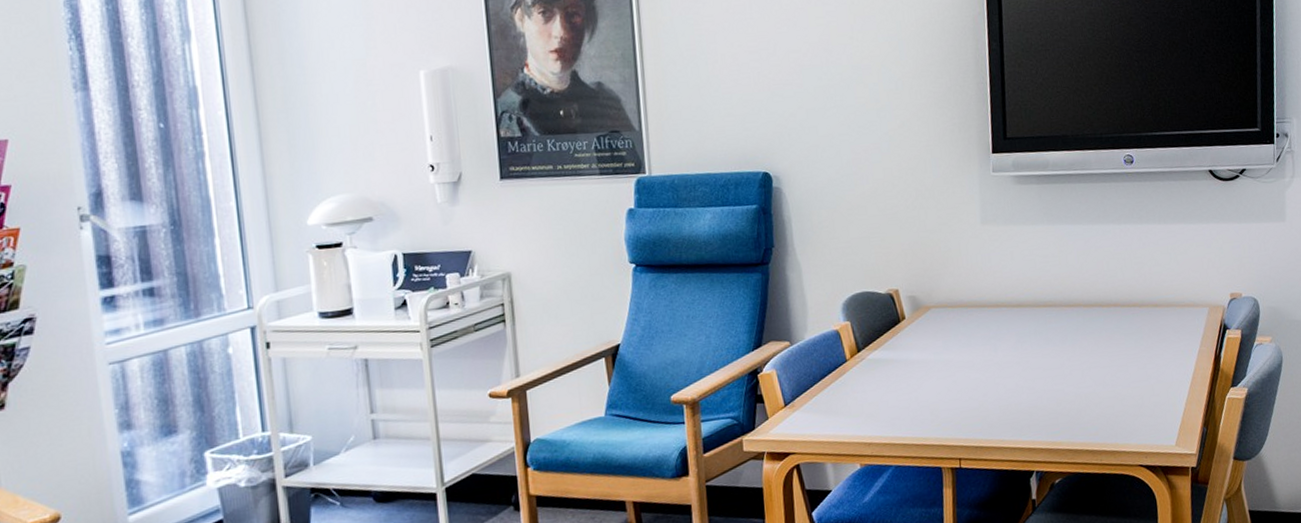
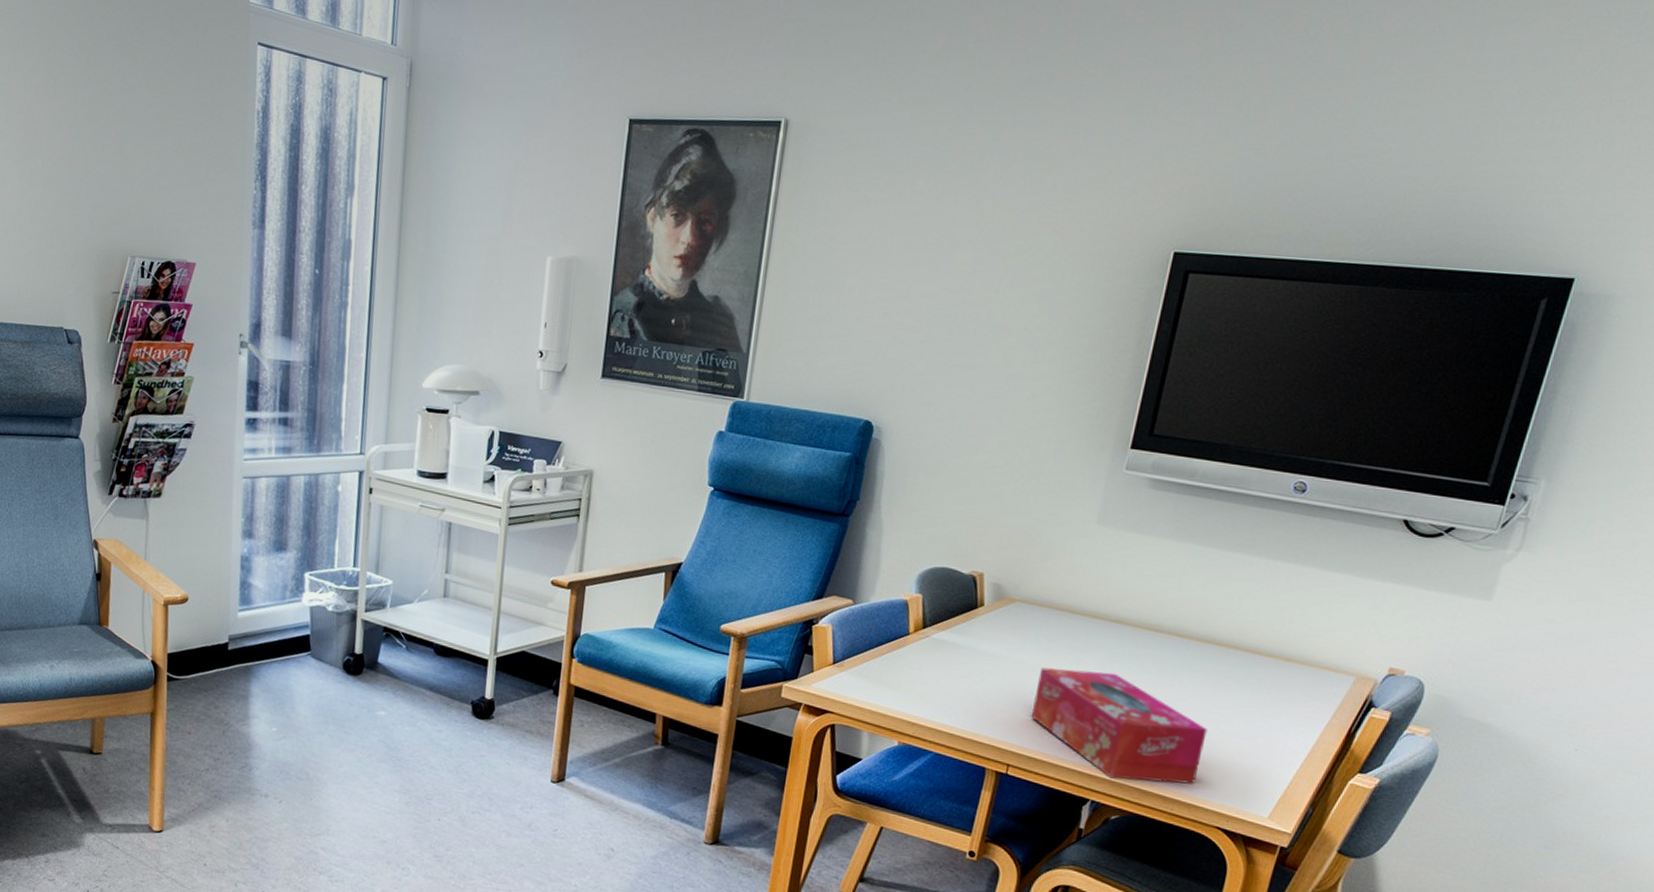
tissue box: none [966,352,1114,447] -> present [1031,667,1207,785]

